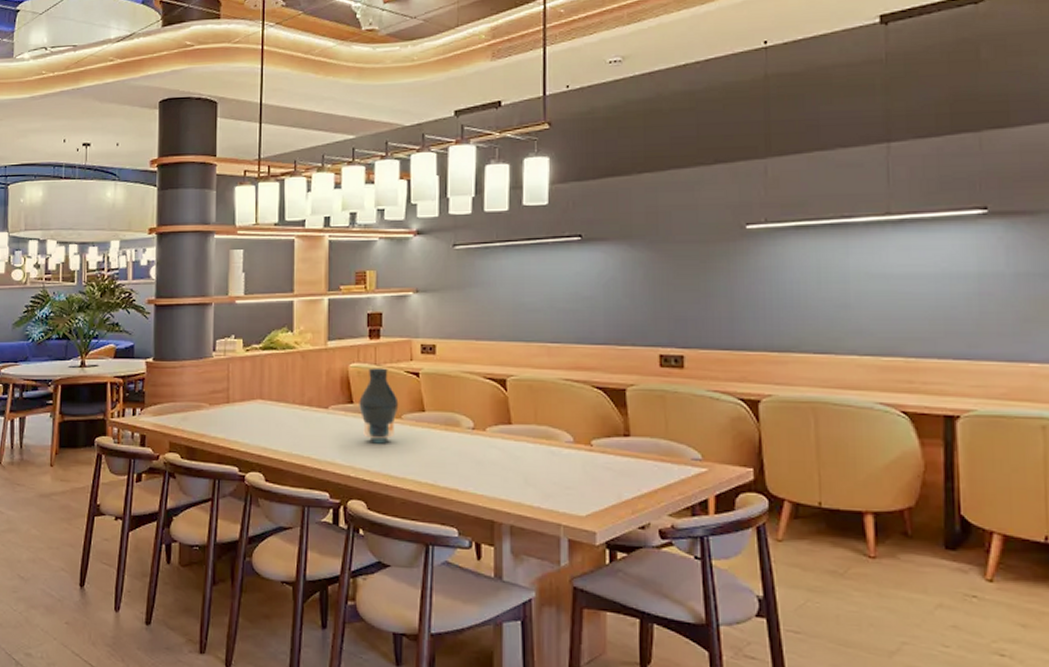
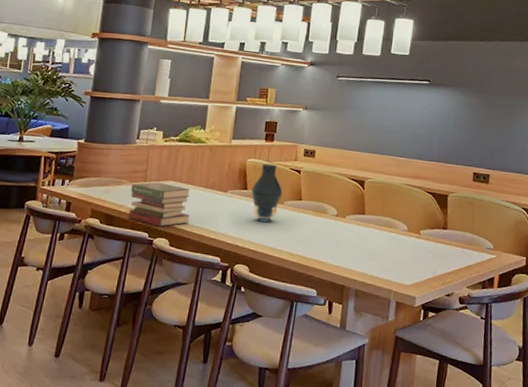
books: none [212,402,285,458] -> present [128,182,190,227]

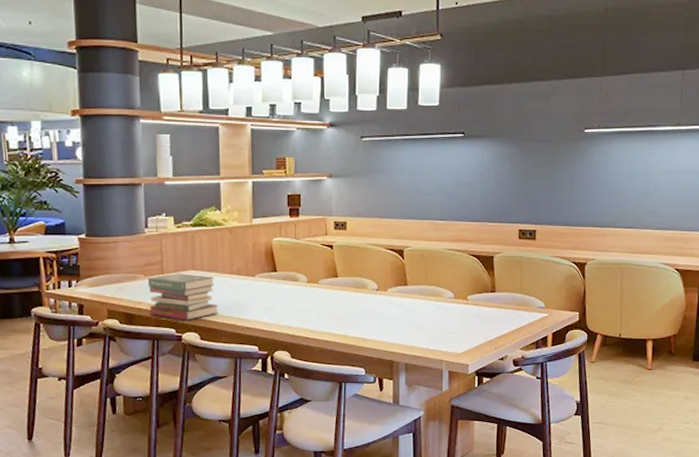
vase: present [251,163,283,223] -> none [282,241,316,305]

